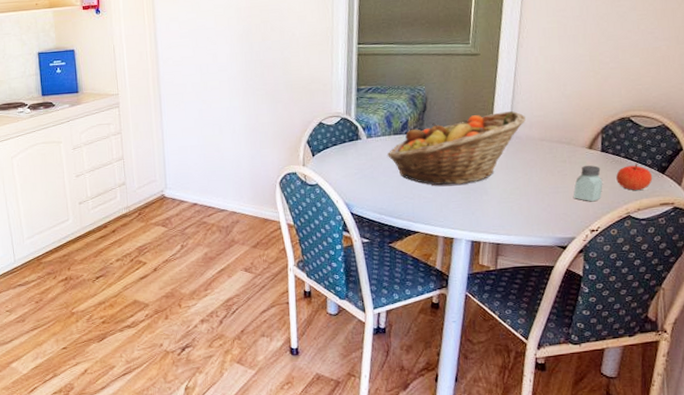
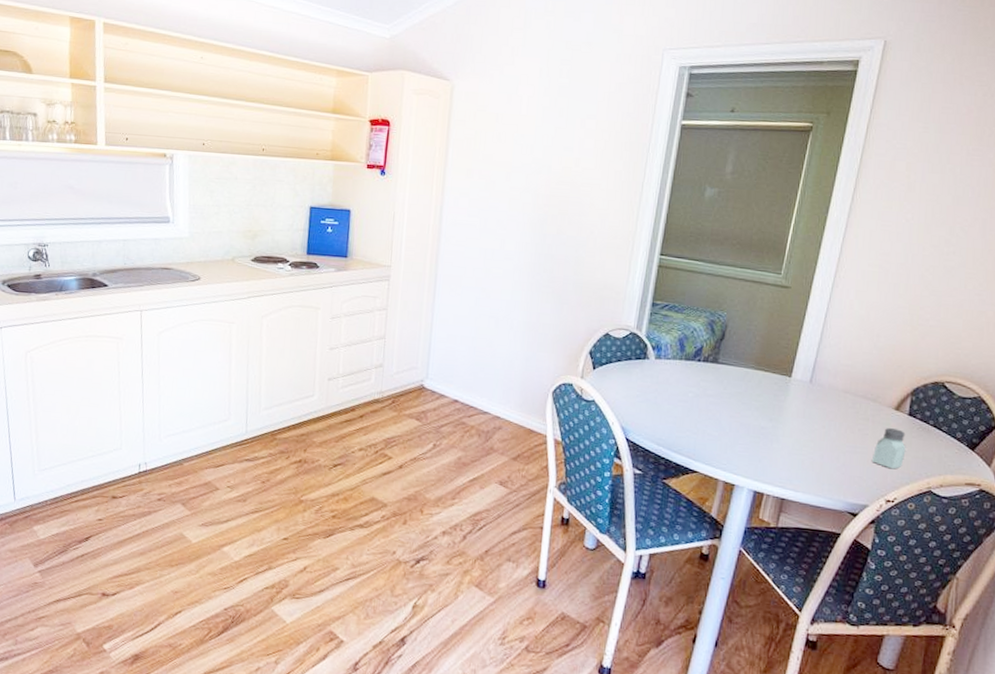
fruit basket: present [388,111,525,186] -> none [675,353,831,427]
apple: present [616,164,653,190] -> none [921,435,961,464]

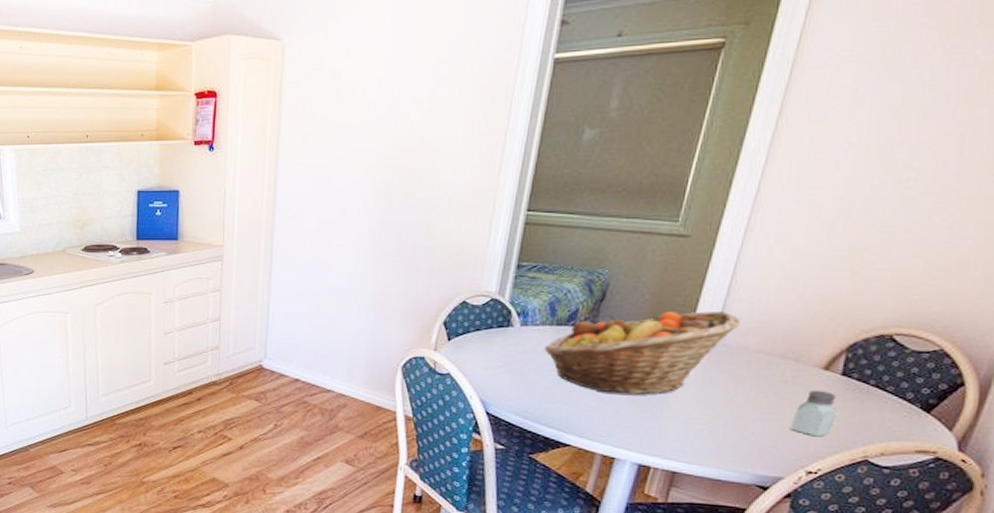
fruit basket: none [675,353,831,427] -> present [545,311,740,395]

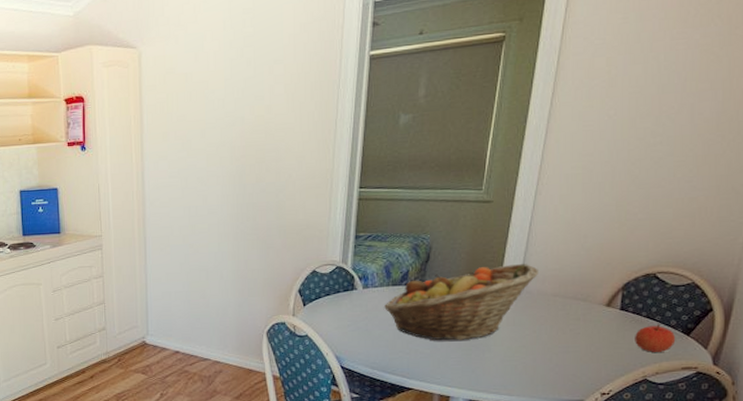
saltshaker: present [791,391,837,437] -> none [586,324,619,363]
apple: none [857,396,912,430] -> present [635,324,676,352]

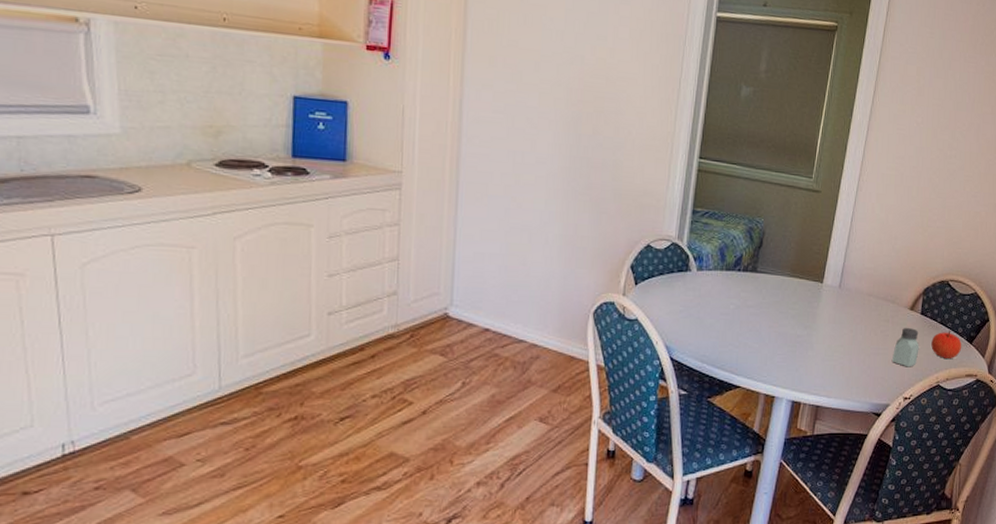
fruit basket: present [384,264,538,341] -> none [717,259,857,336]
saltshaker: none [586,324,619,363] -> present [892,328,919,367]

